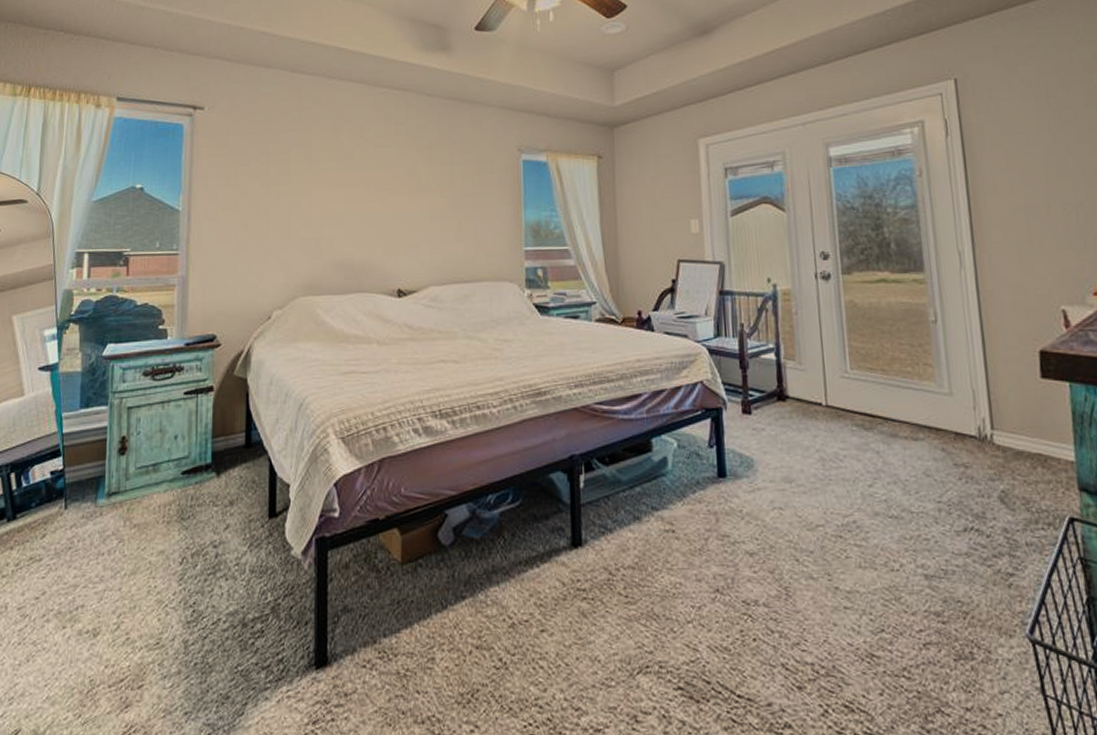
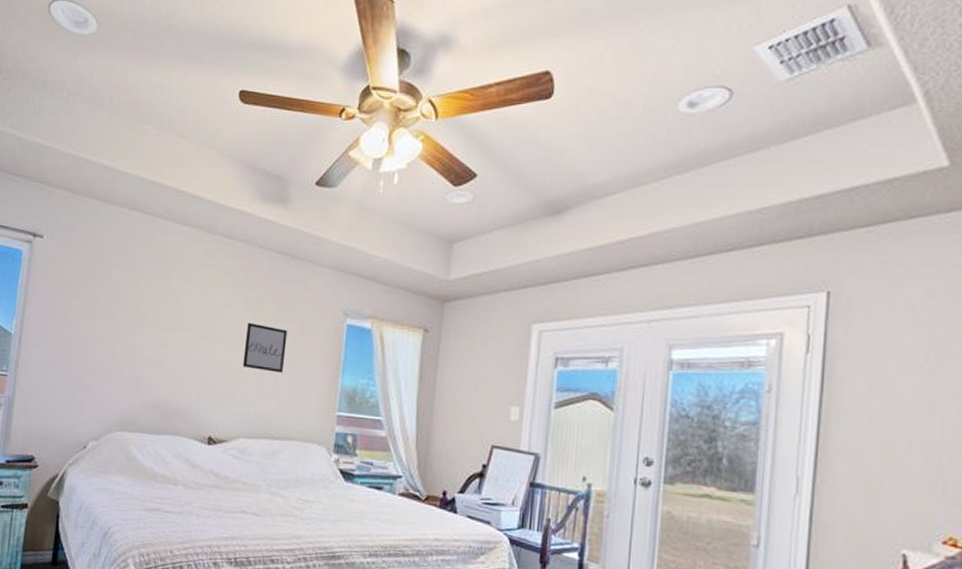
wall art: none [423,169,466,216] -> present [242,322,288,373]

